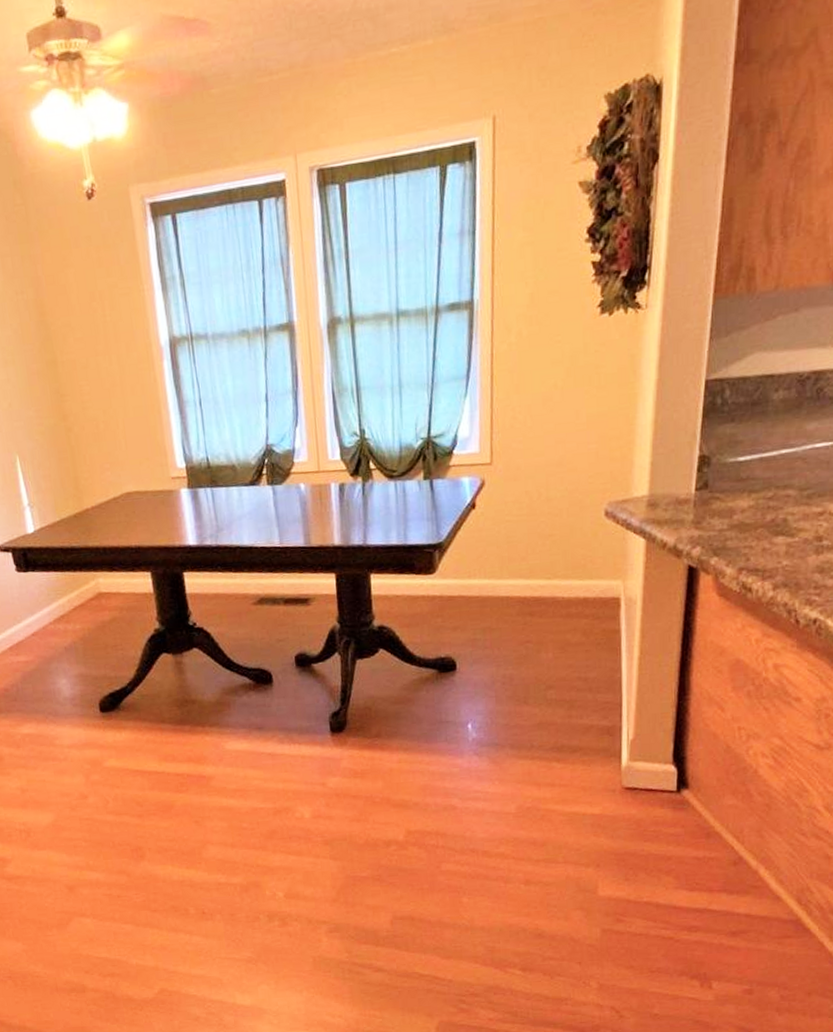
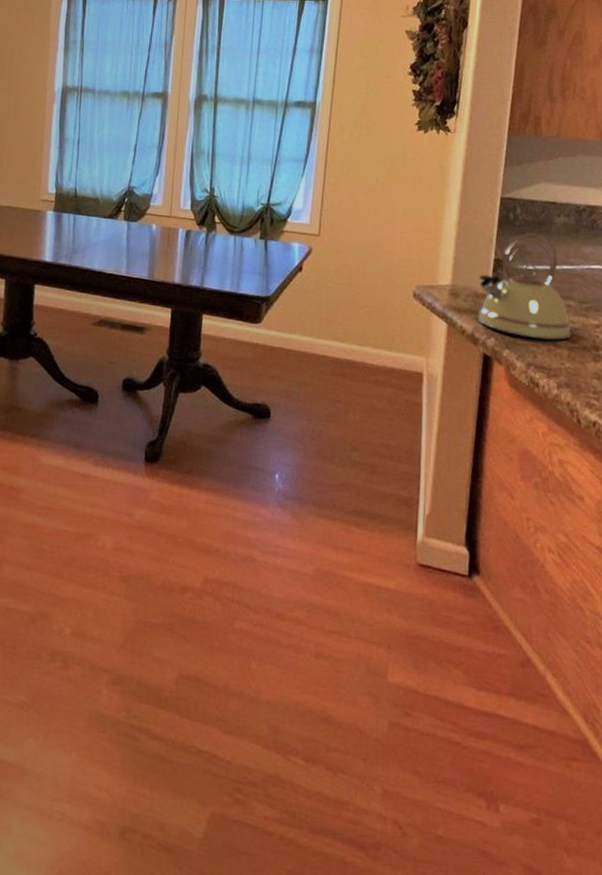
kettle: none [679,416,791,540] -> present [476,233,572,341]

